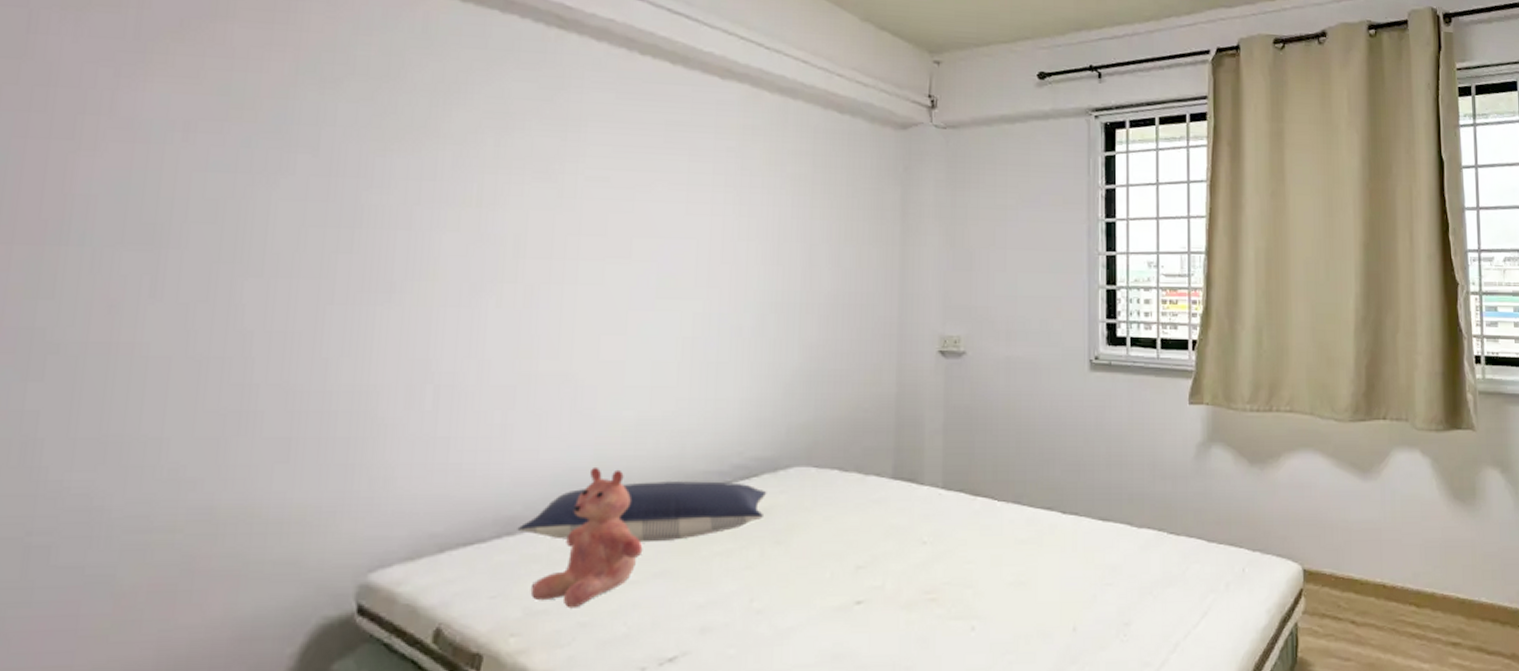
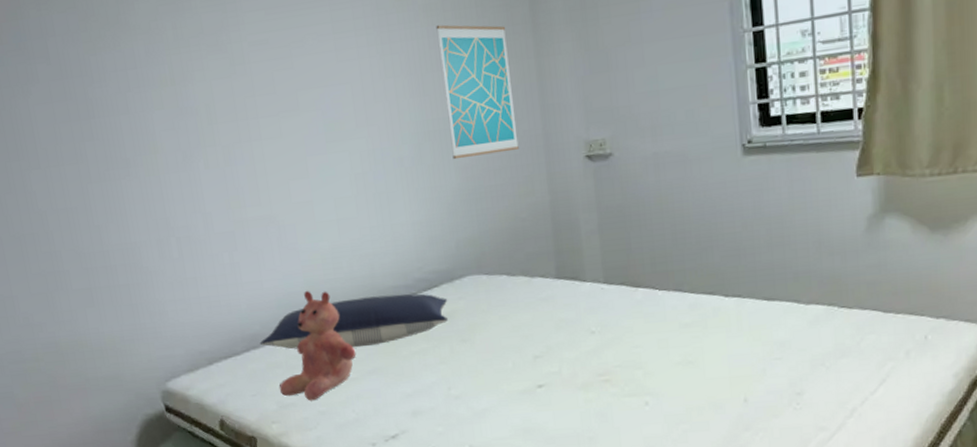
wall art: none [798,196,873,337] -> present [436,24,519,160]

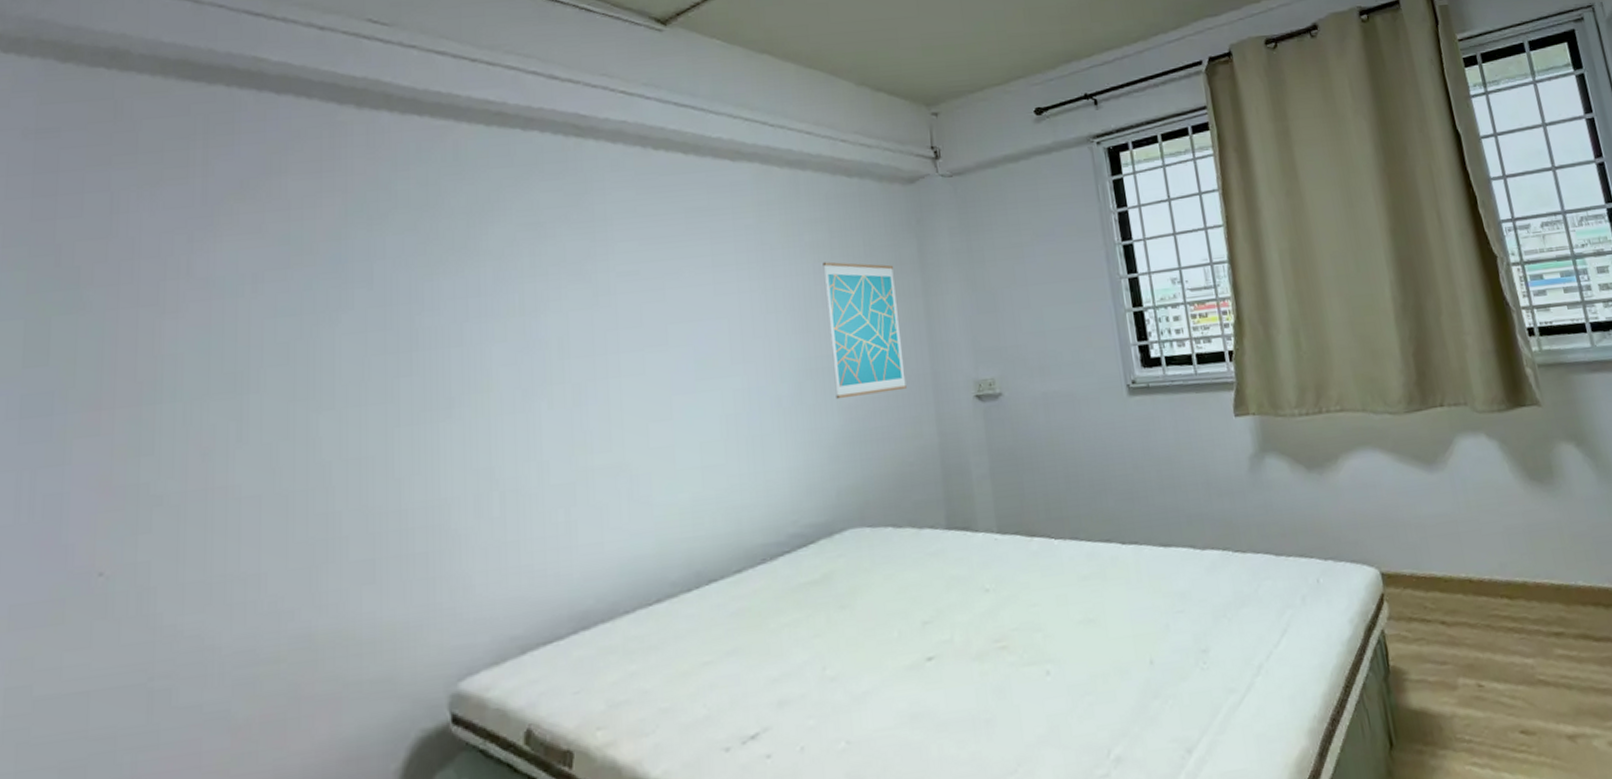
pillow: present [259,293,448,350] -> none [592,551,826,628]
teddy bear: present [279,290,356,401] -> none [611,552,713,696]

